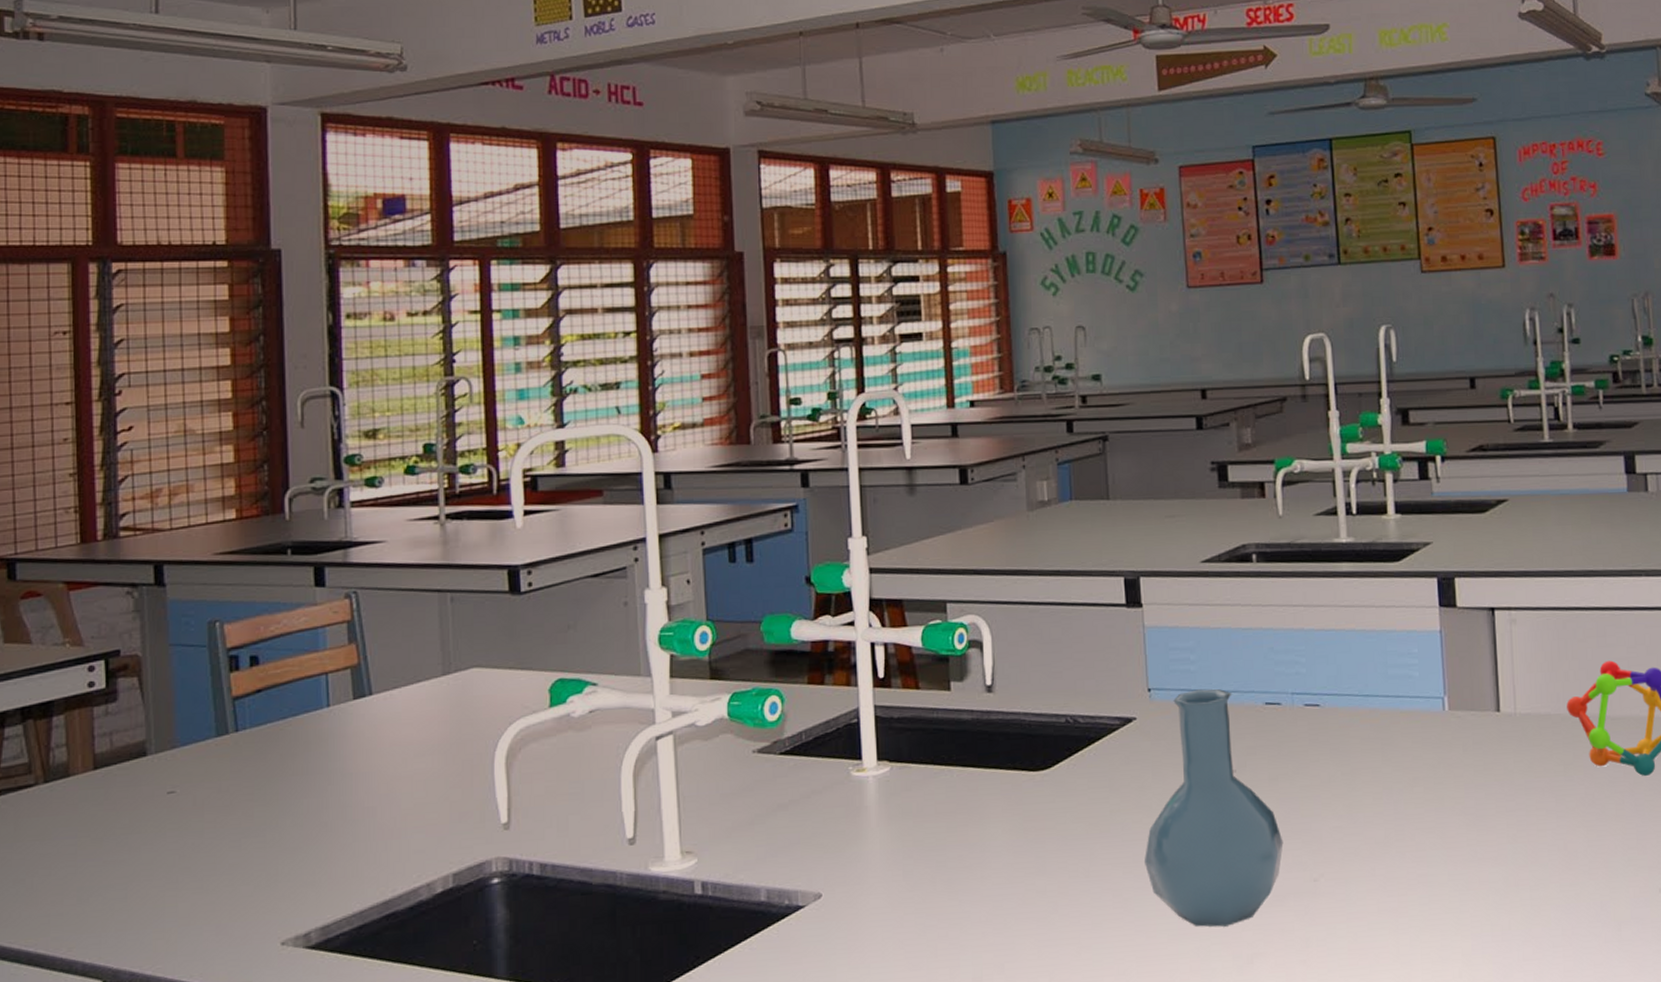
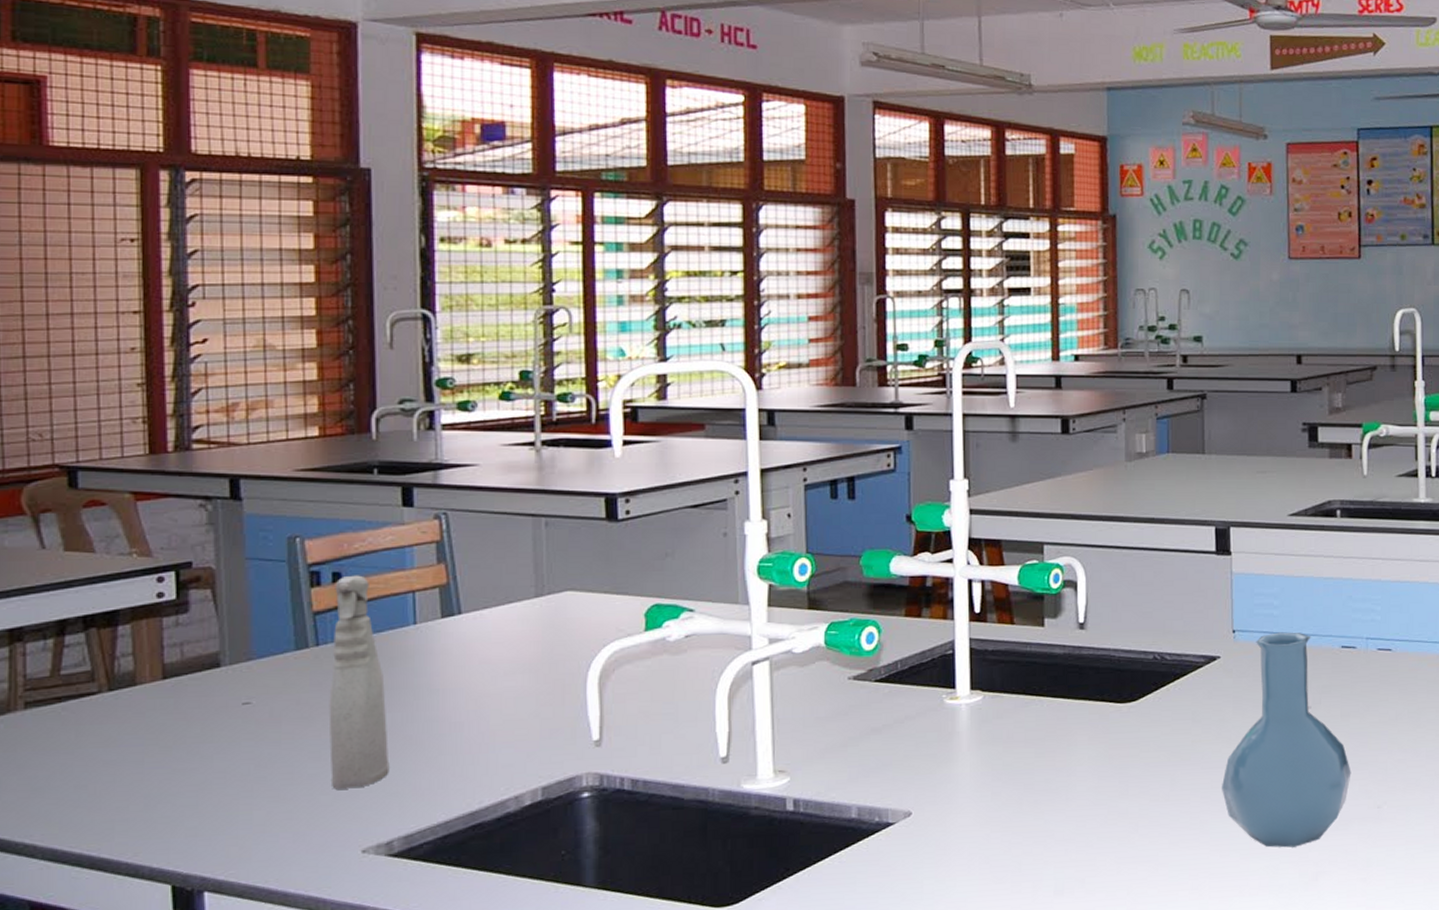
spray bottle: none [248,658,306,879] -> present [328,575,390,789]

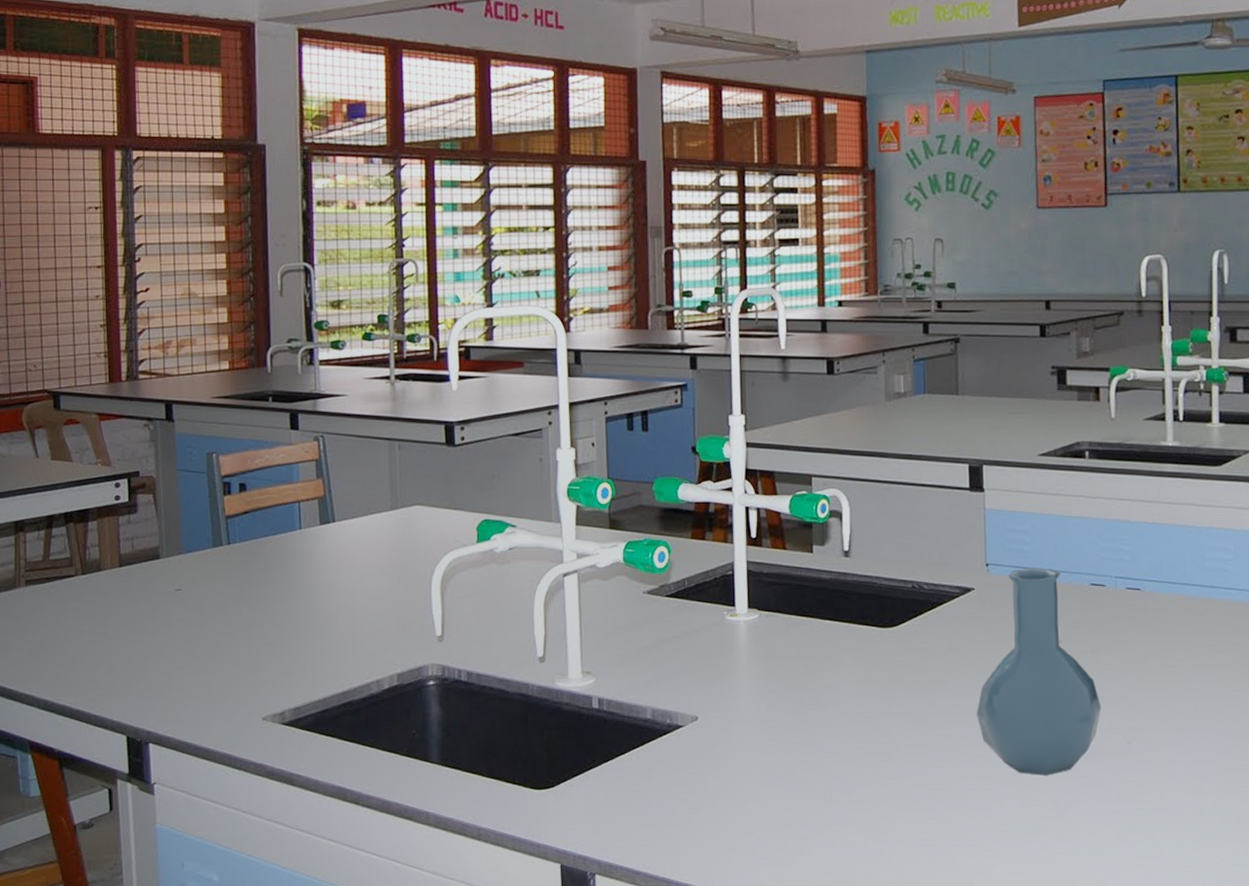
spray bottle: present [328,575,390,789] -> none [237,486,282,665]

